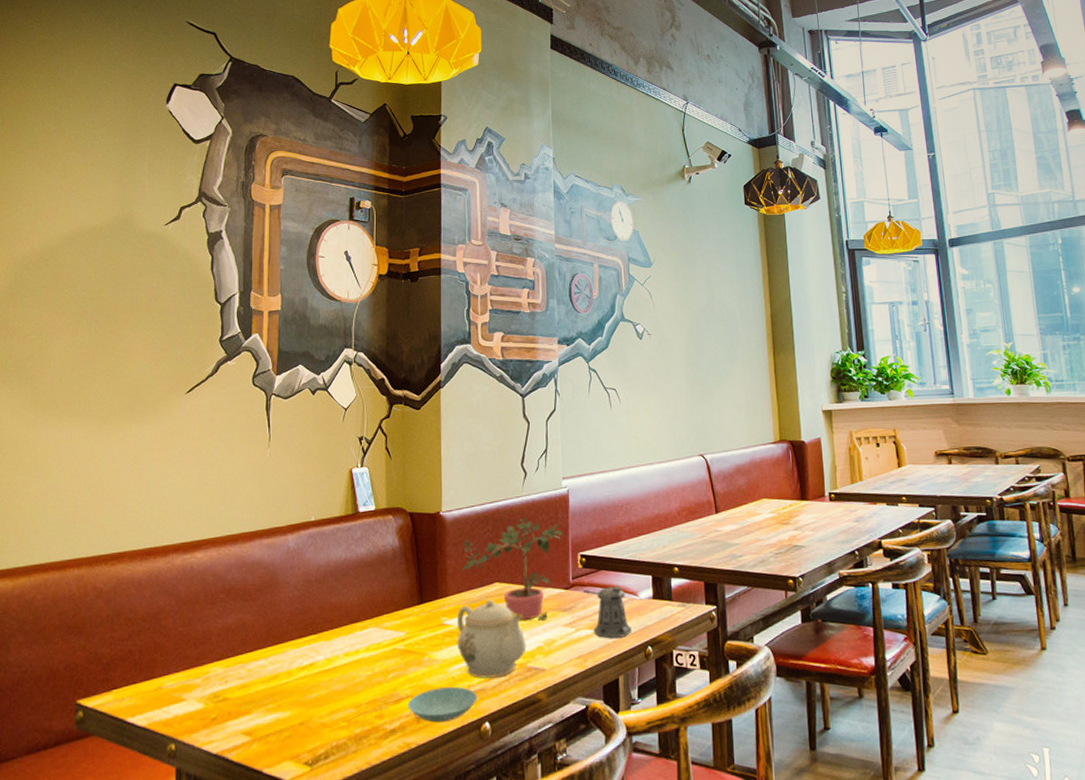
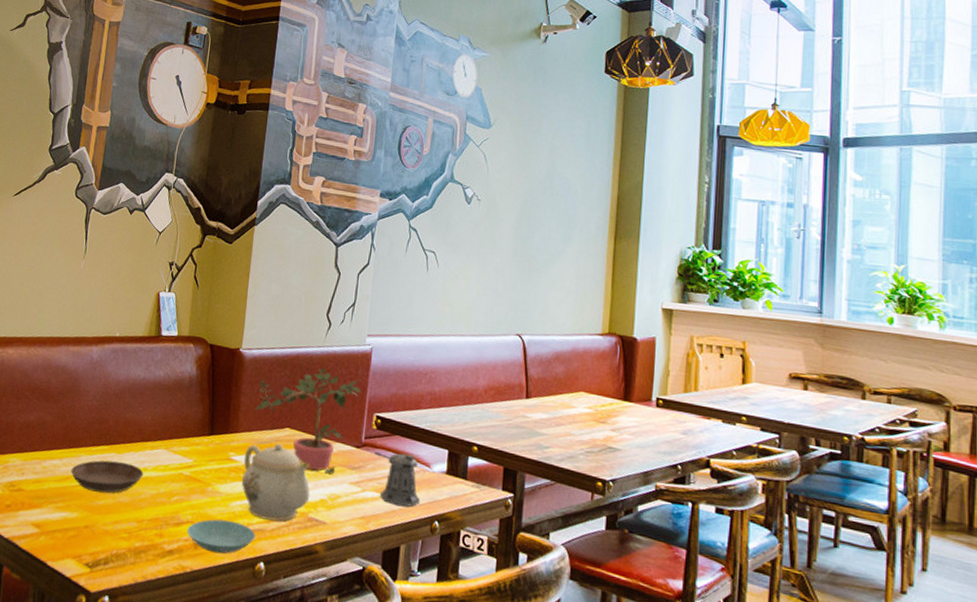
saucer: none [278,649,356,685] -> present [70,460,144,493]

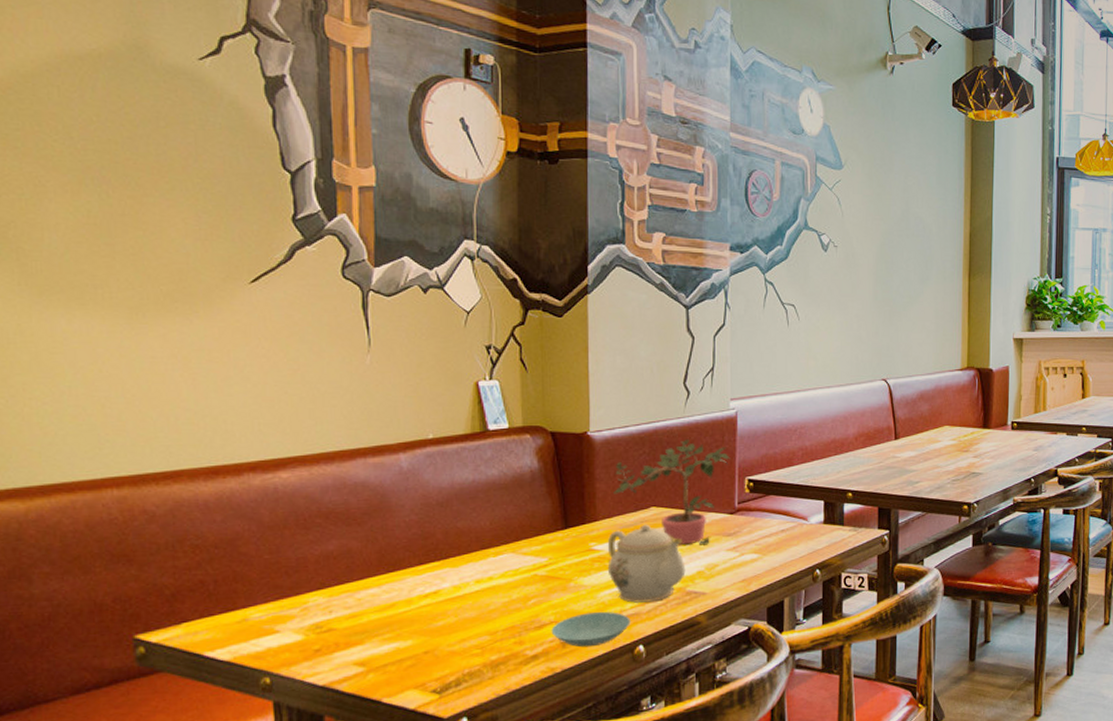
saucer: present [70,460,144,493] -> none [395,576,489,614]
pepper shaker: present [374,451,420,507] -> none [749,511,800,563]

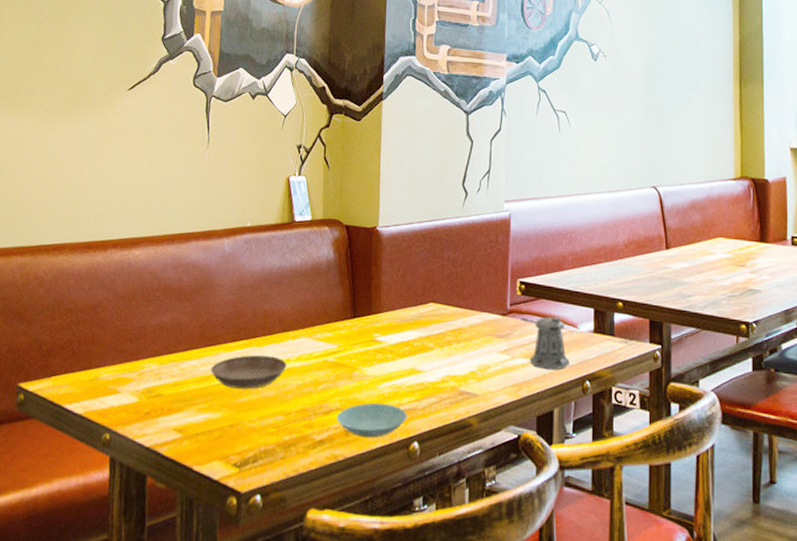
saucer: none [395,576,489,614] -> present [210,355,287,389]
teapot: present [607,524,686,603] -> none [388,319,459,399]
potted plant: present [614,440,730,545] -> none [397,239,504,345]
pepper shaker: none [749,511,800,563] -> present [521,317,569,370]

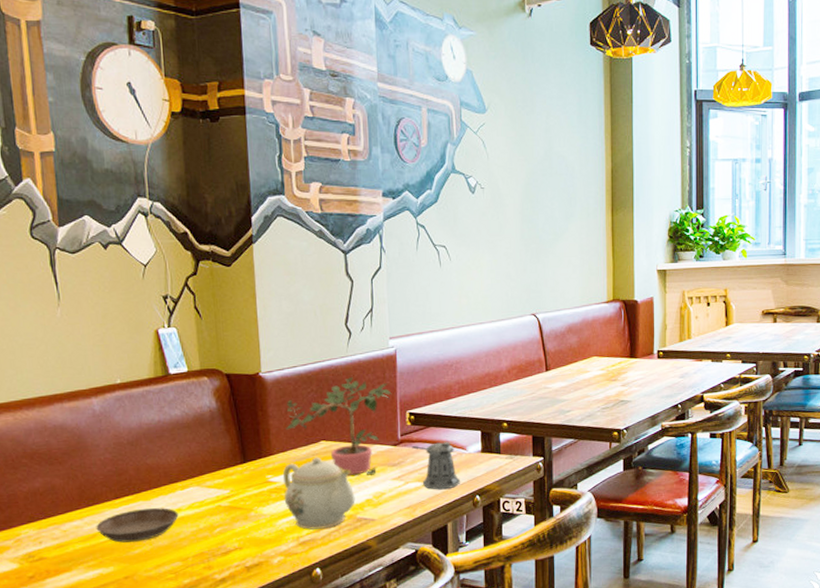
saucer: present [336,403,407,438] -> none [236,538,308,571]
teapot: none [388,319,459,399] -> present [282,457,356,530]
potted plant: none [397,239,504,345] -> present [286,377,392,475]

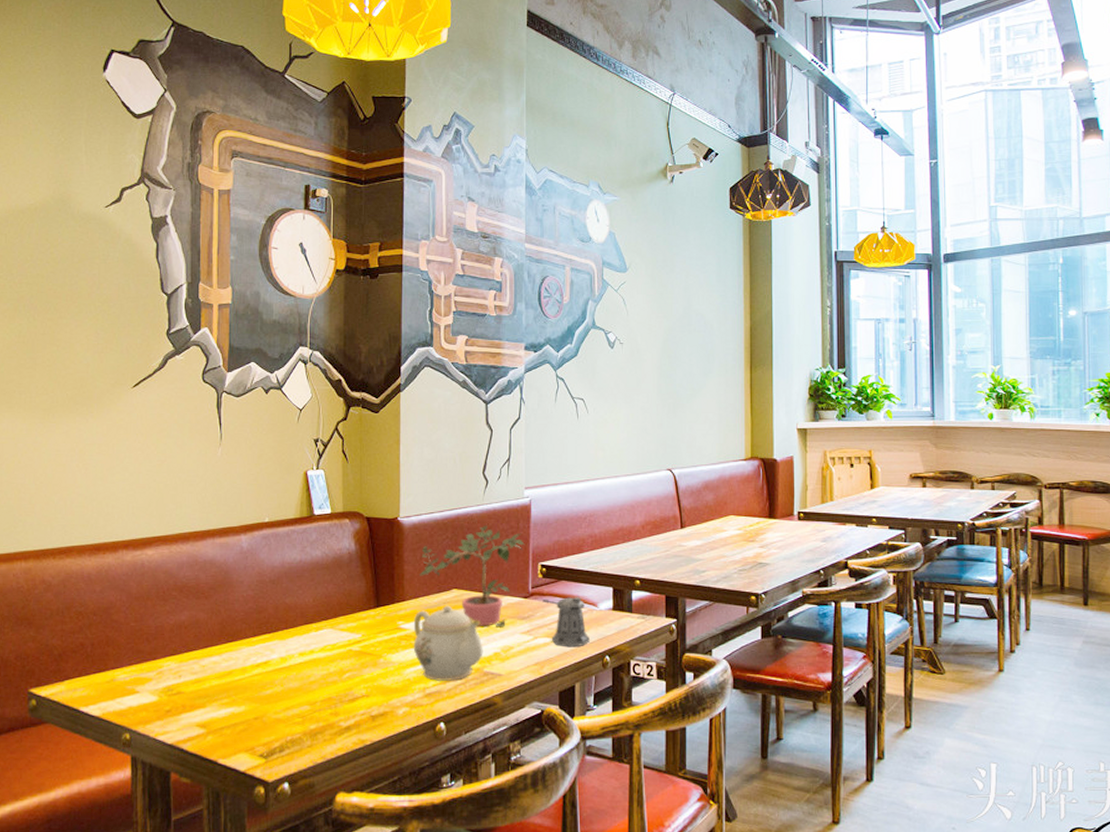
saucer: present [96,508,179,543] -> none [232,649,311,682]

